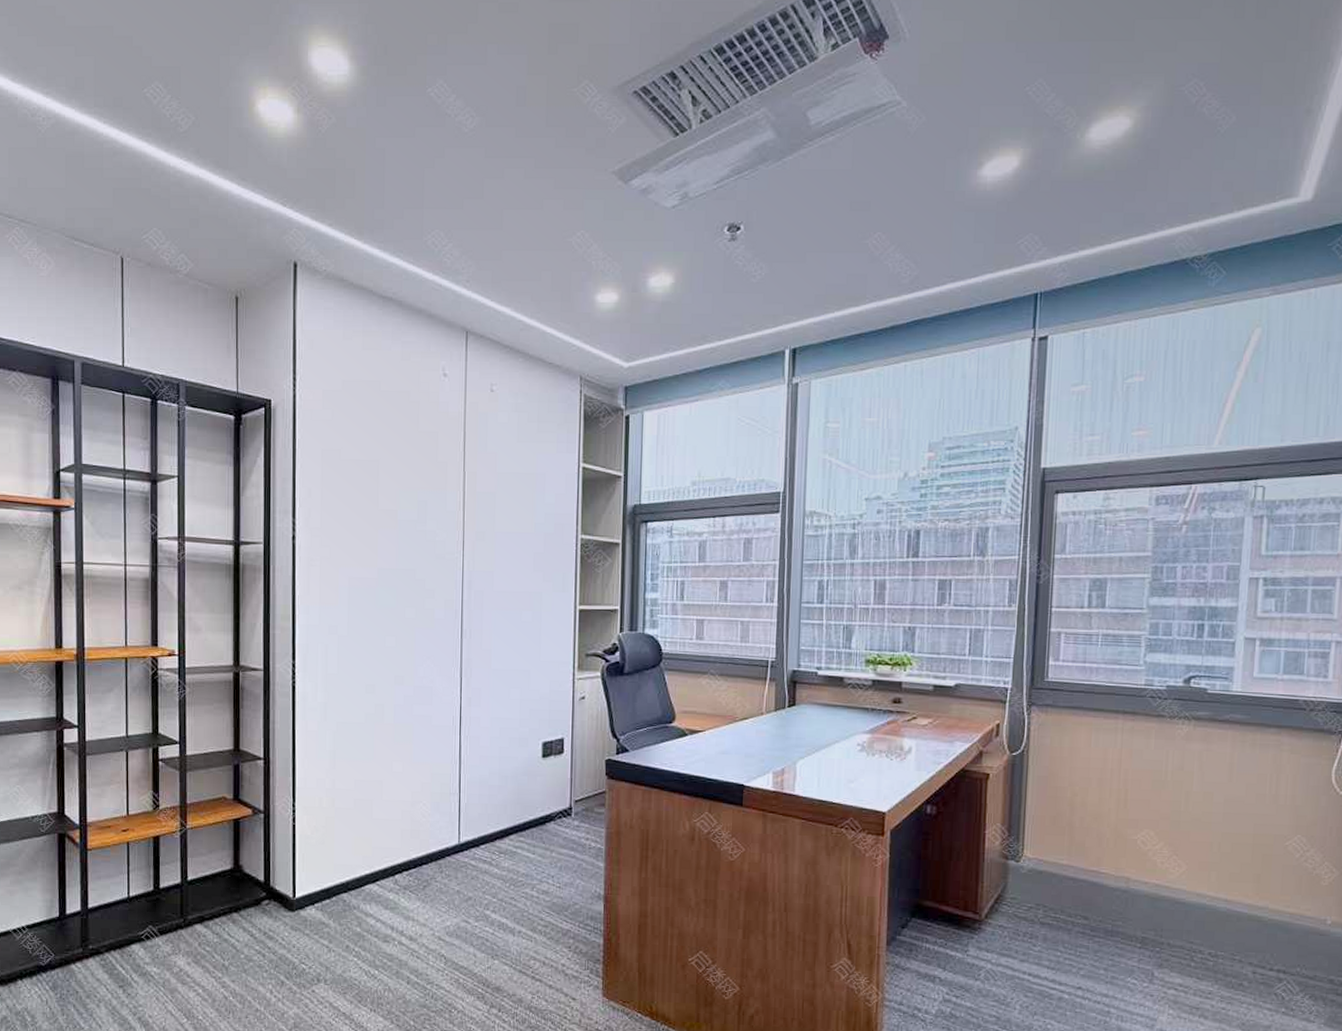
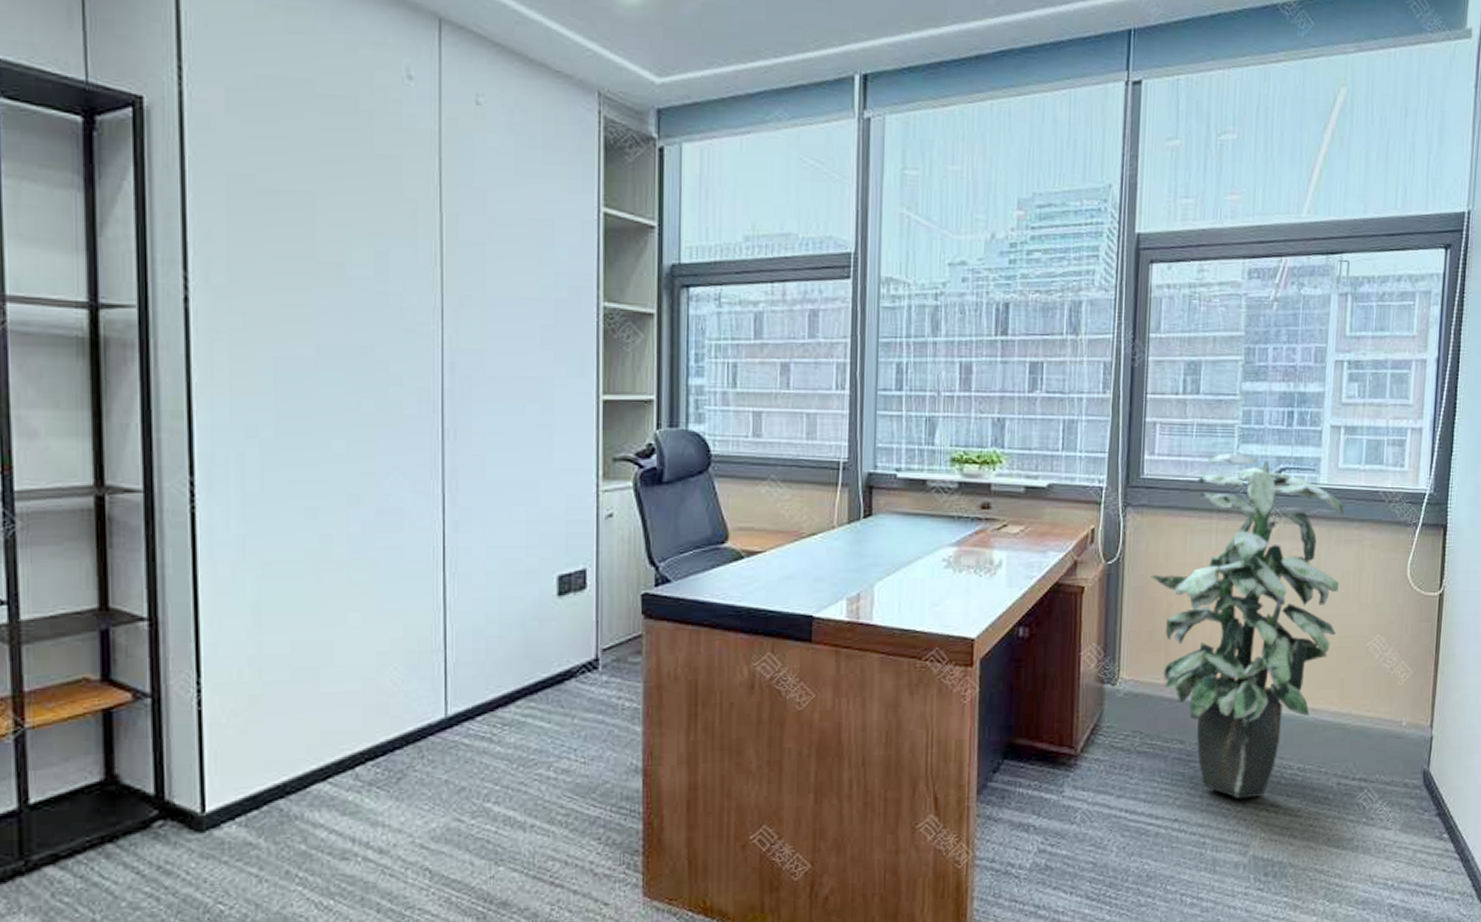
indoor plant: none [1055,661,1260,976] -> present [1151,453,1345,799]

